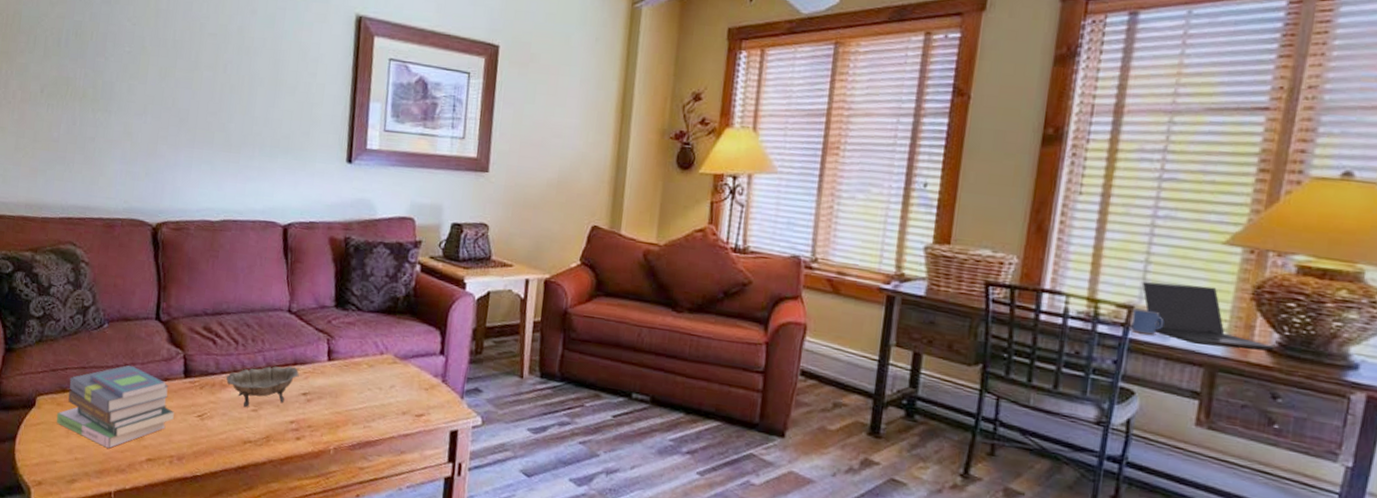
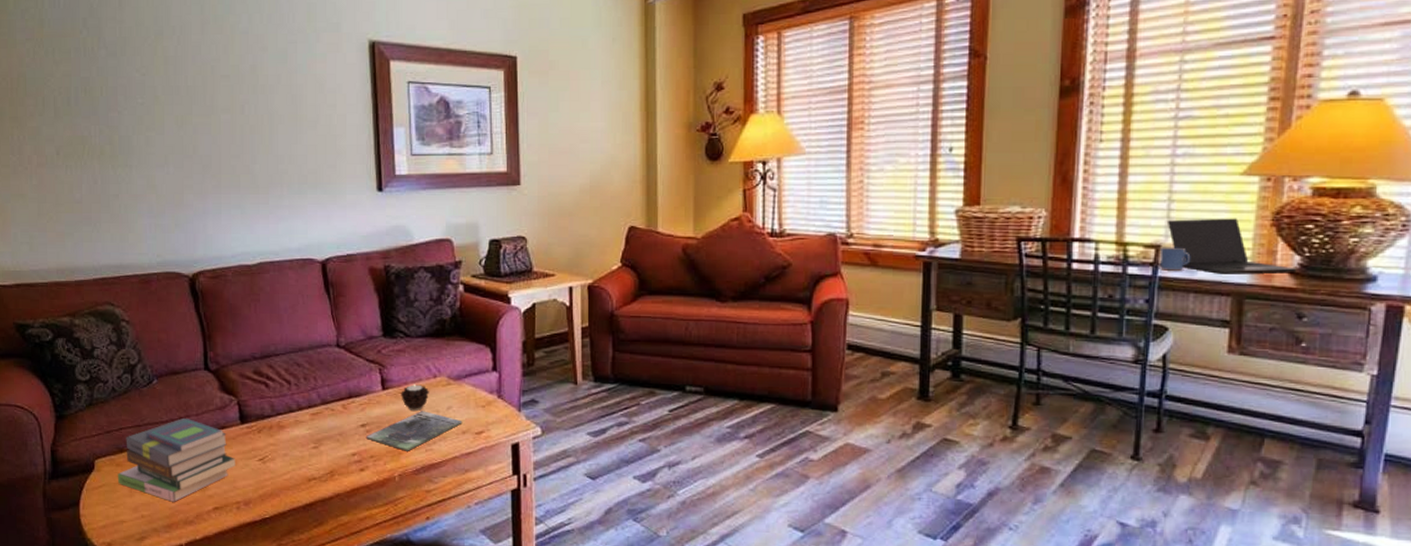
decorative bowl: present [226,366,299,408] -> none [282,400,355,446]
magazine: none [305,386,404,426] -> present [365,411,463,451]
candle: none [345,359,374,386] -> present [401,384,429,411]

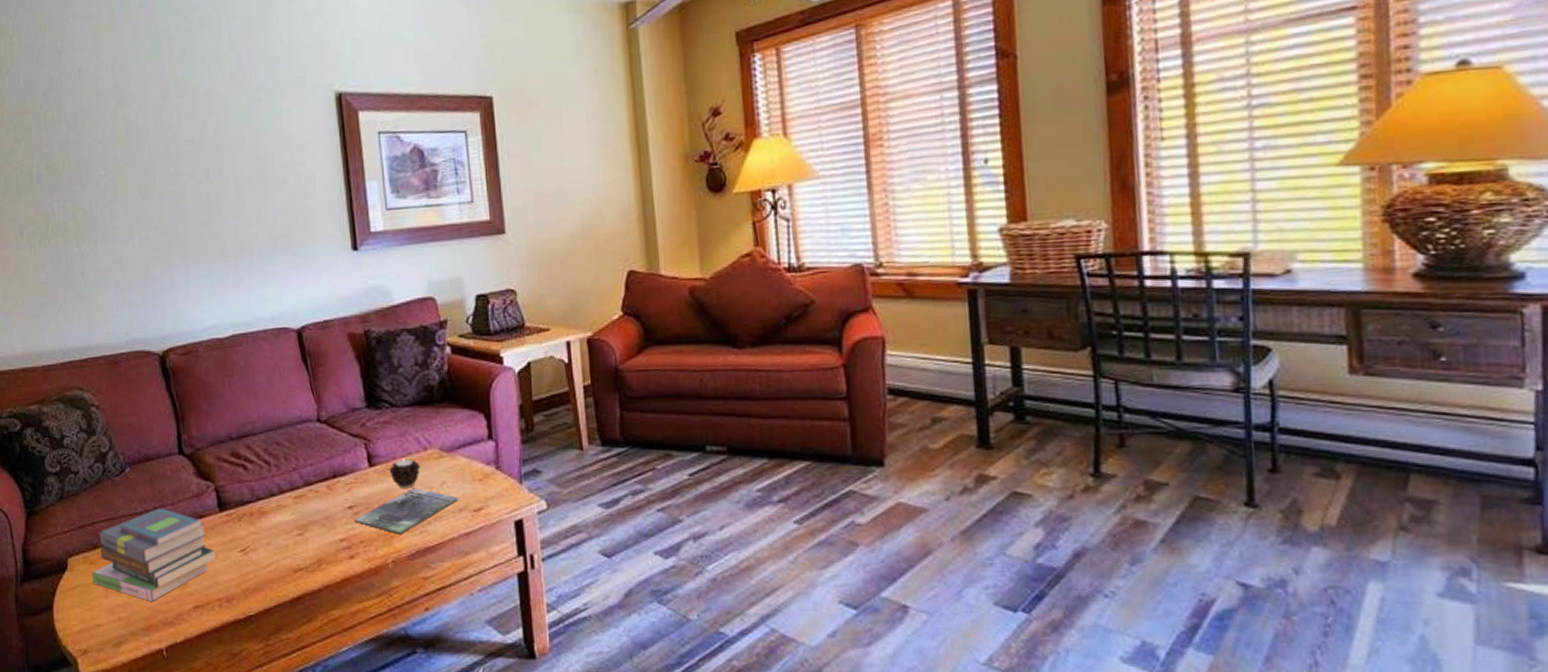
mug: present [1160,247,1191,271] -> none [1250,253,1289,282]
laptop: present [1168,218,1297,274] -> none [1255,215,1422,282]

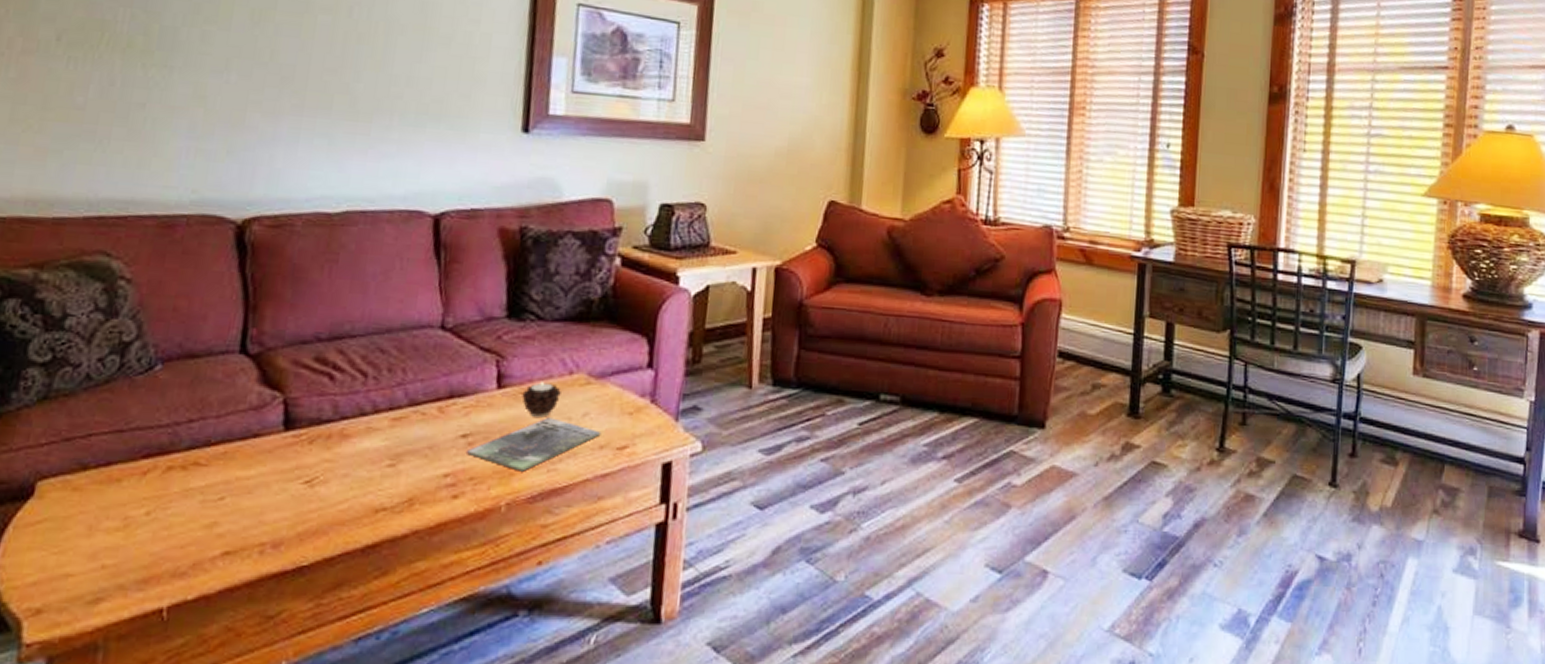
books: present [91,507,216,602] -> none [70,420,268,545]

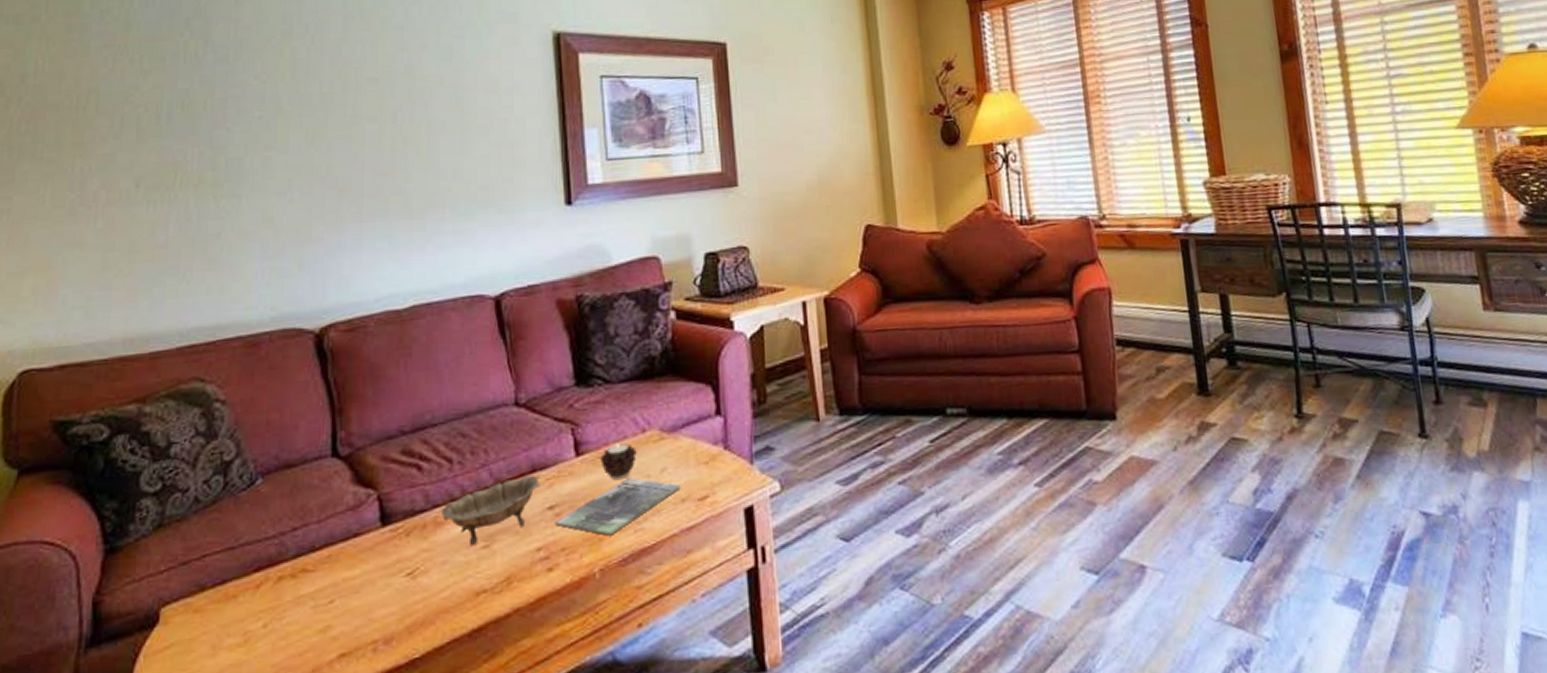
decorative bowl: none [348,400,457,463] -> present [440,474,541,547]

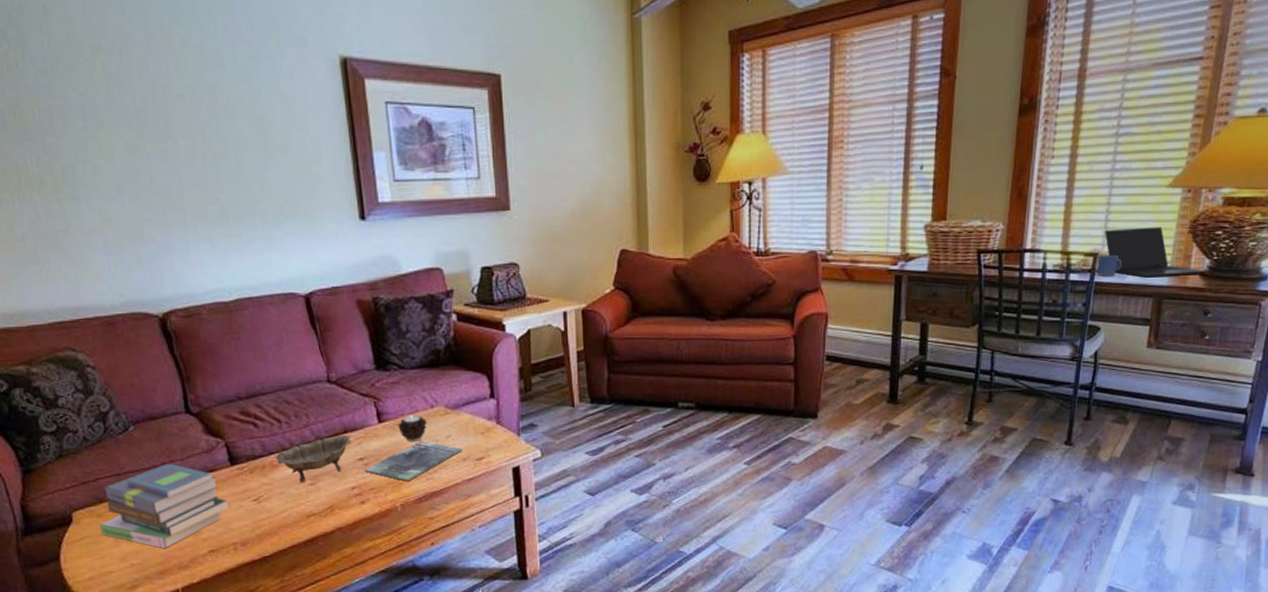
books: none [194,527,372,656] -> present [99,463,229,549]
mug: none [1401,204,1431,230] -> present [1096,254,1122,276]
laptop: none [1402,171,1525,229] -> present [1105,227,1206,278]

